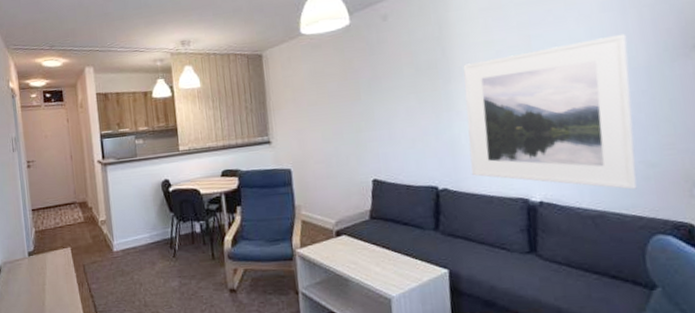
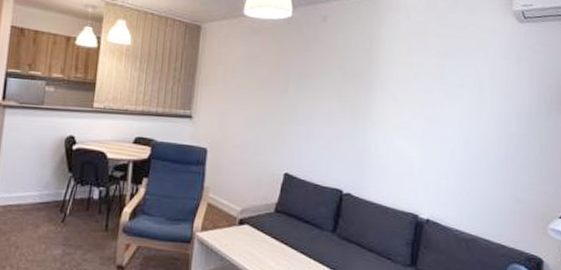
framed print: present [463,33,637,190] -> none [374,79,518,220]

